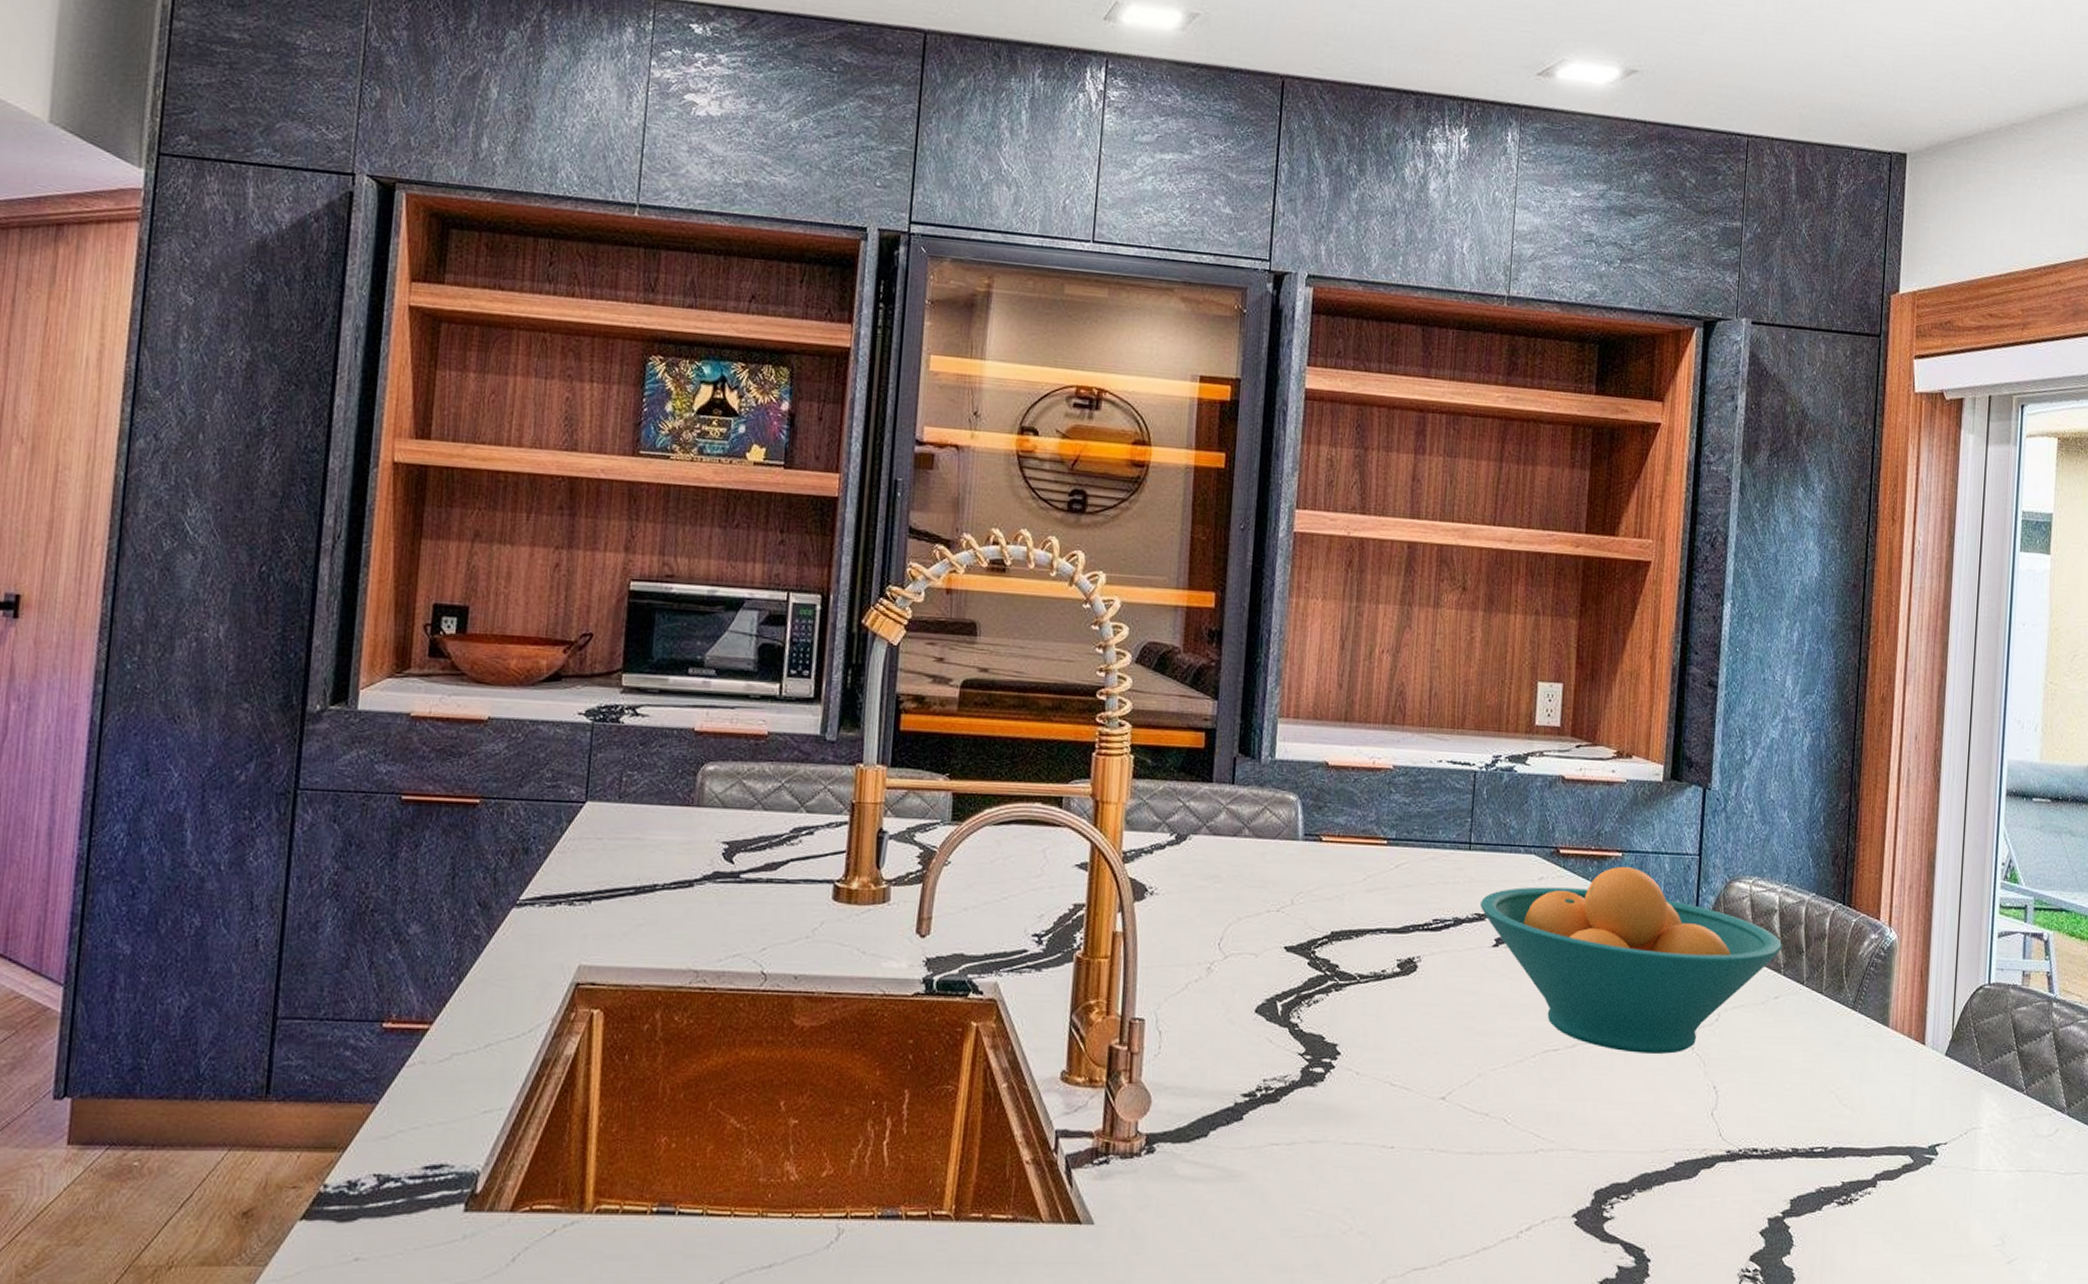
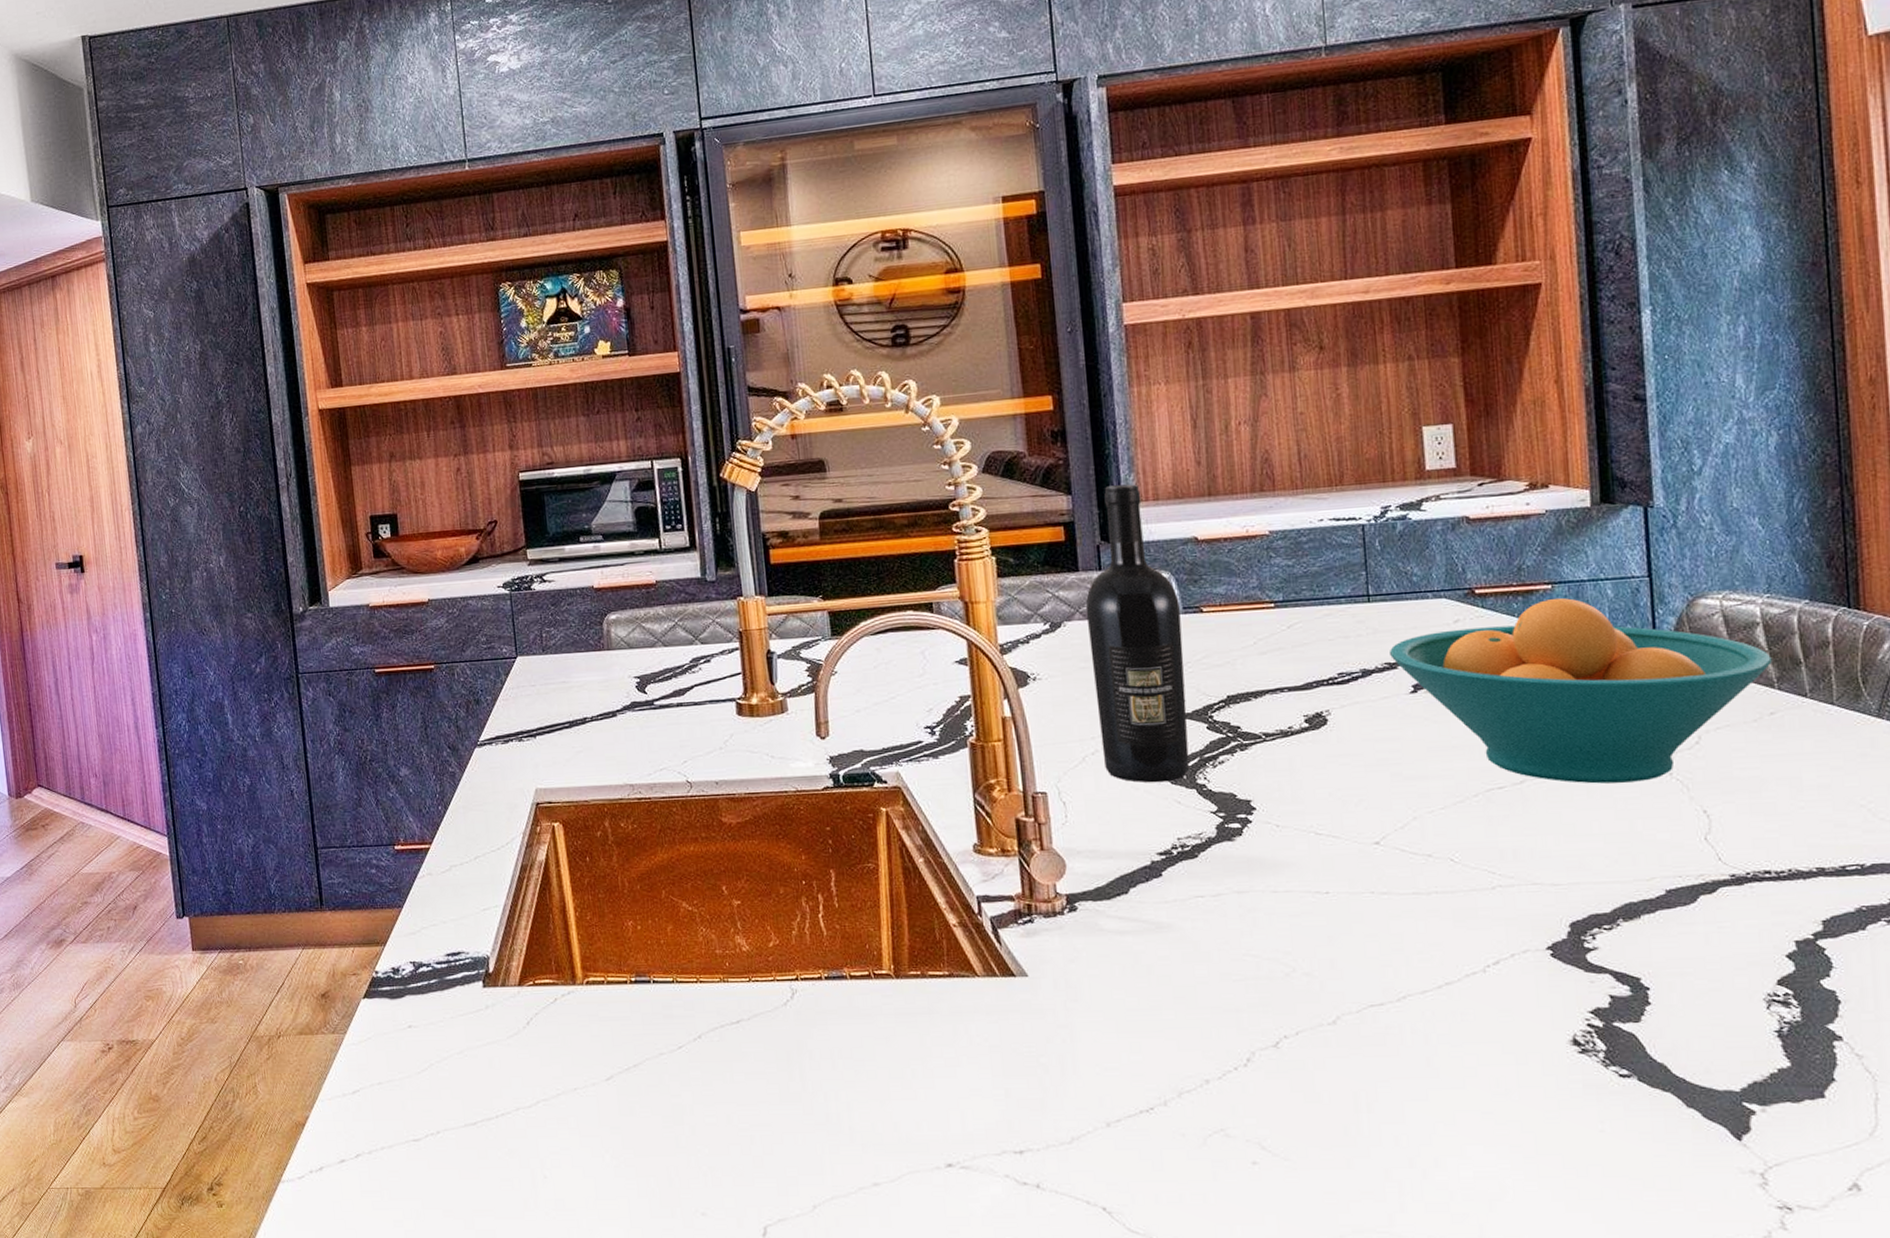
wine bottle: none [1205,696,1302,1018] -> present [1085,484,1190,783]

